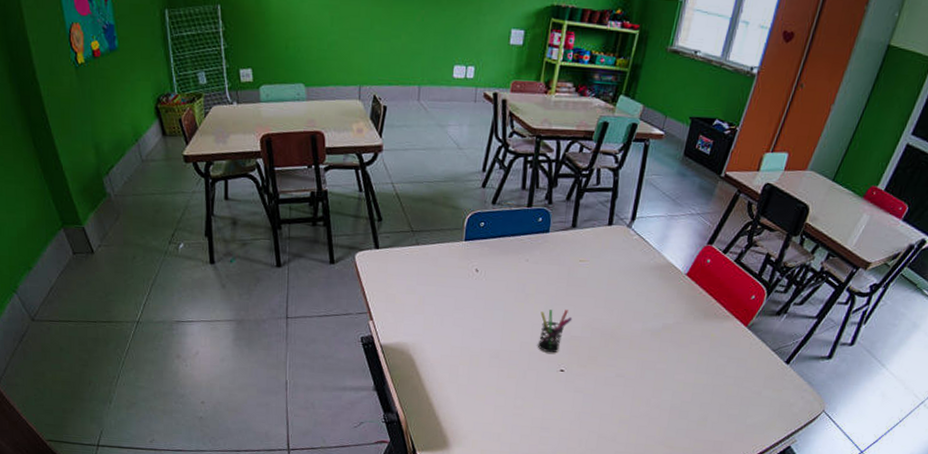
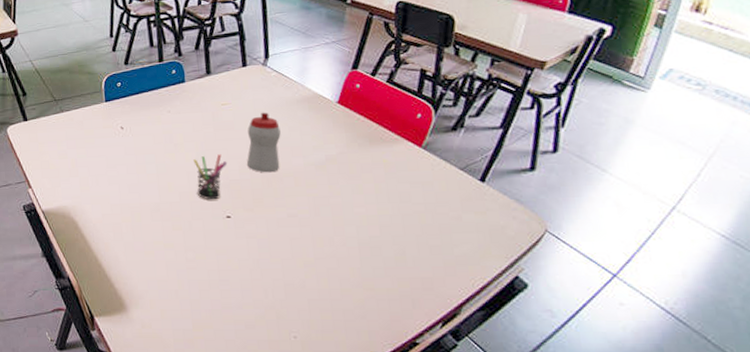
sippy cup: none [591,274,629,334] -> present [247,112,281,173]

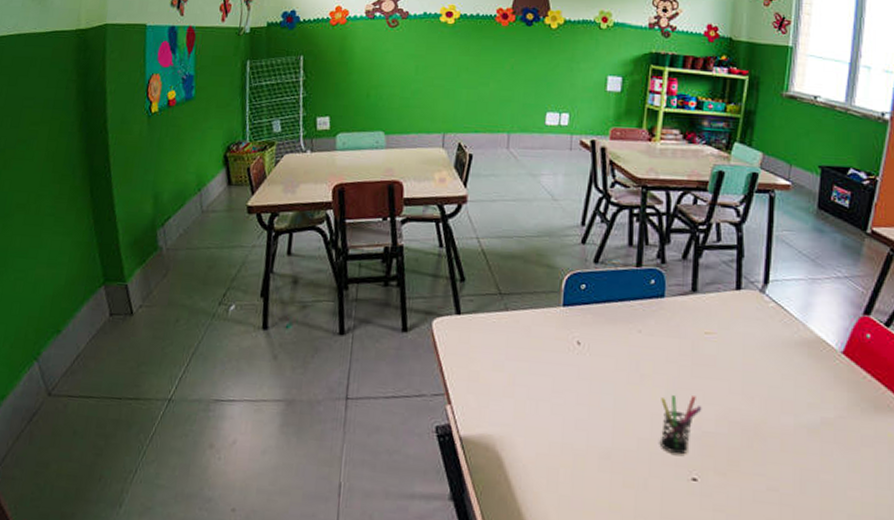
sippy cup: present [247,112,281,173] -> none [726,350,771,430]

